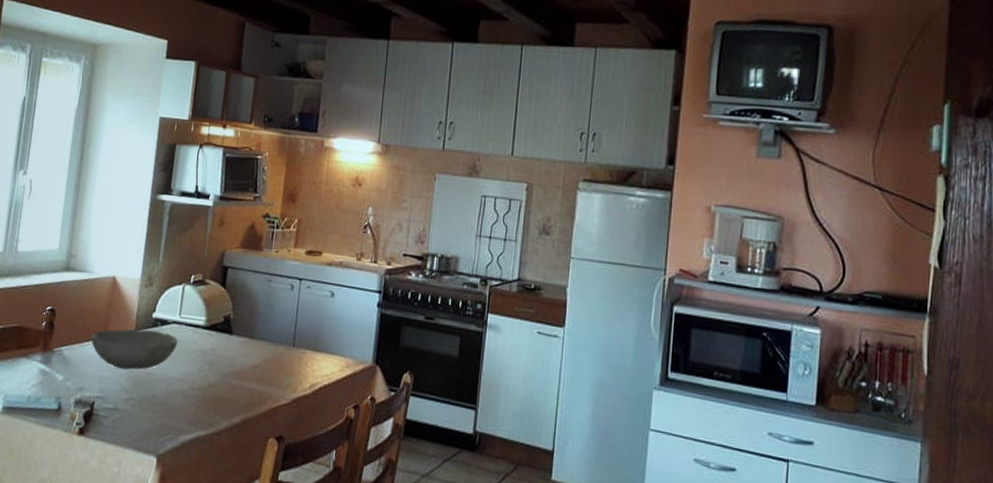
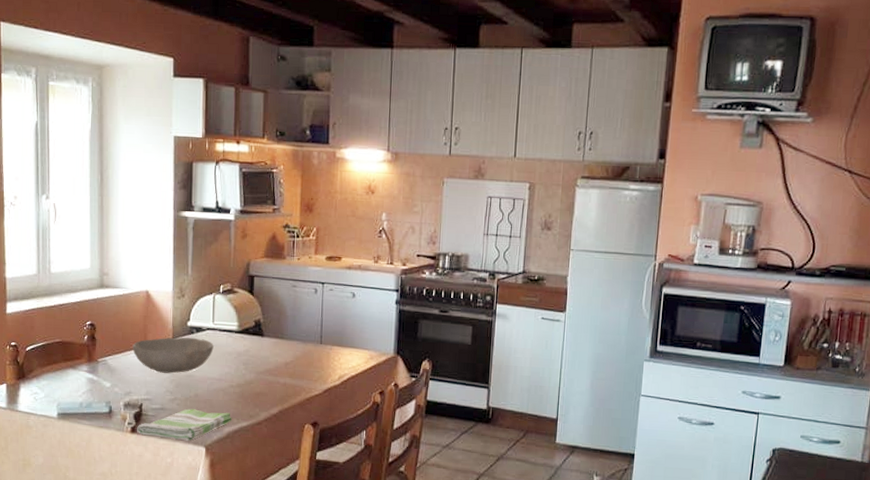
dish towel: none [85,411,190,449] -> present [137,409,232,441]

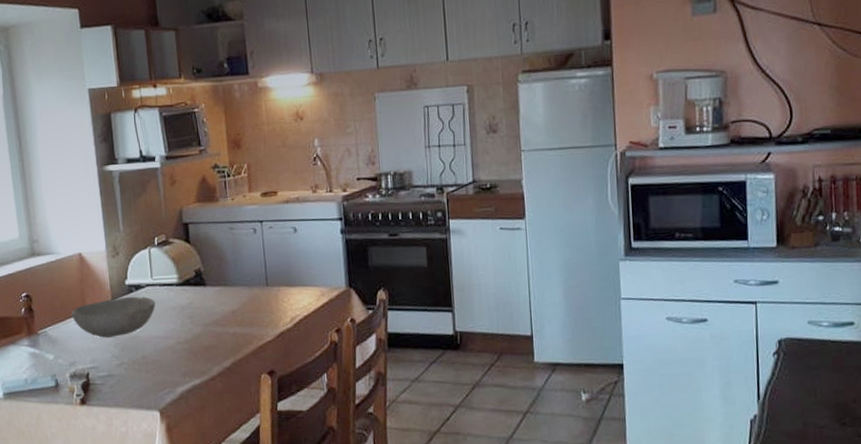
dish towel: present [137,409,232,441] -> none [86,371,184,407]

